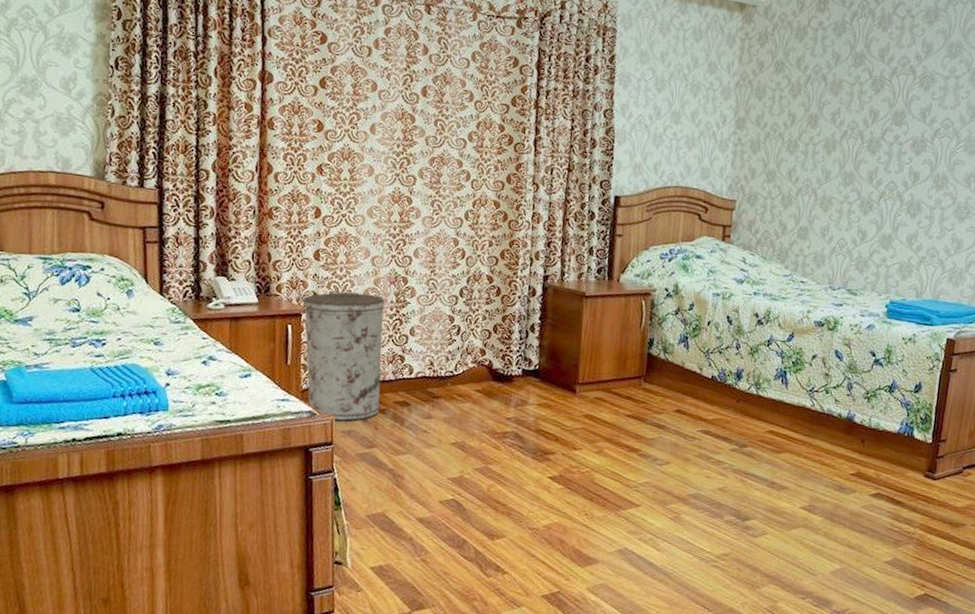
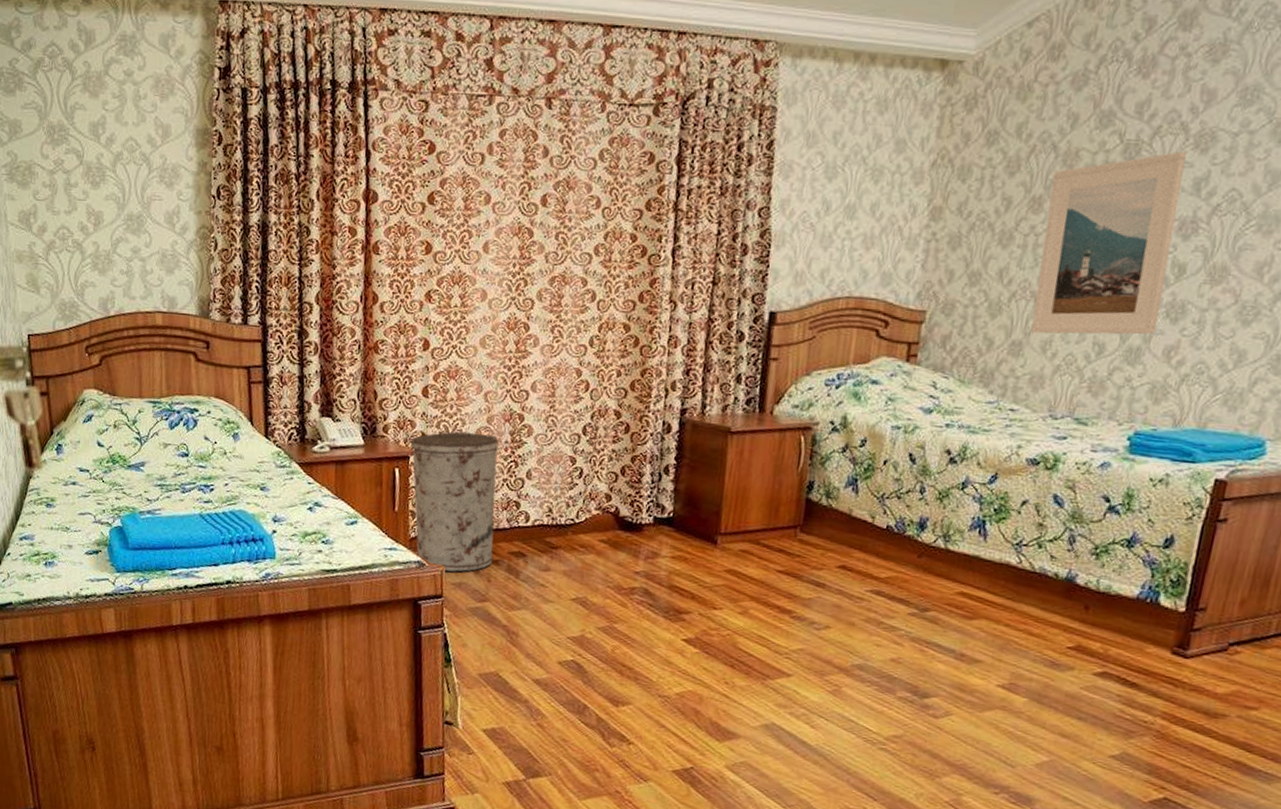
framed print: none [813,88,915,226] -> present [1030,152,1187,335]

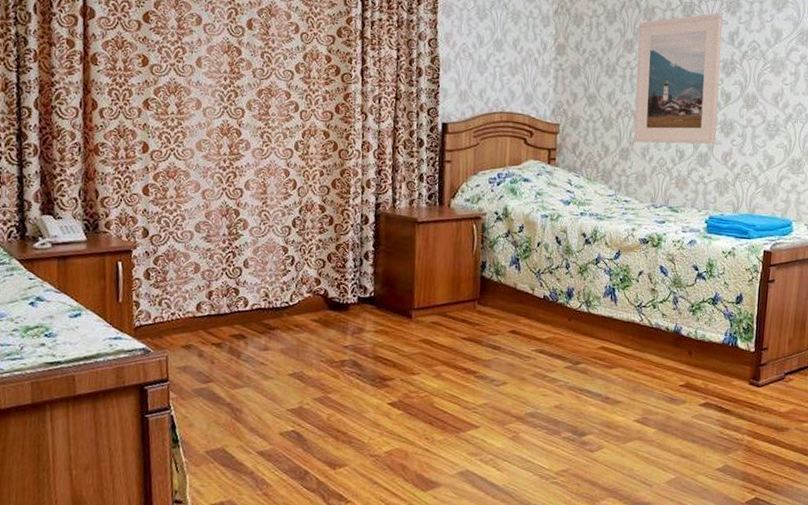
trash can: present [411,431,499,573] -> none [133,226,217,357]

